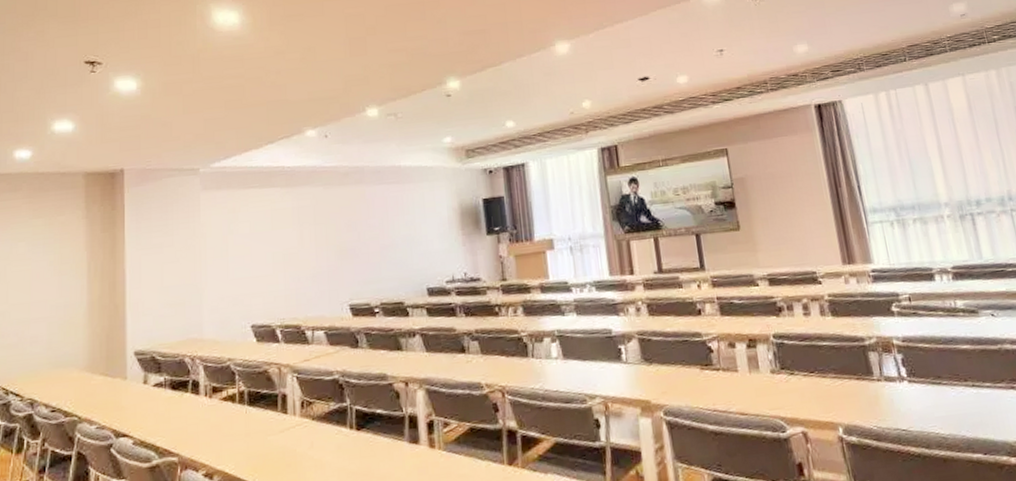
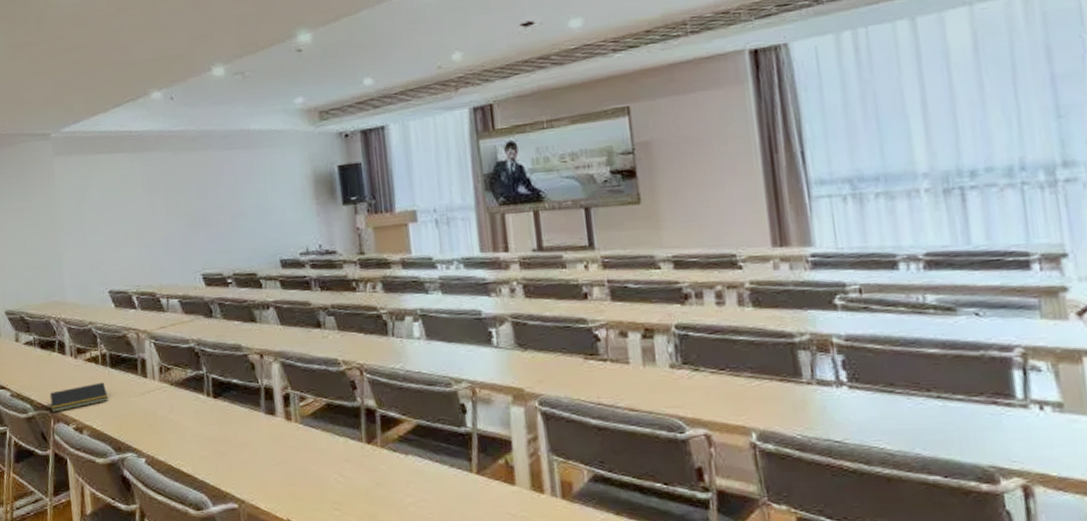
notepad: none [178,422,244,459] -> present [49,382,108,412]

